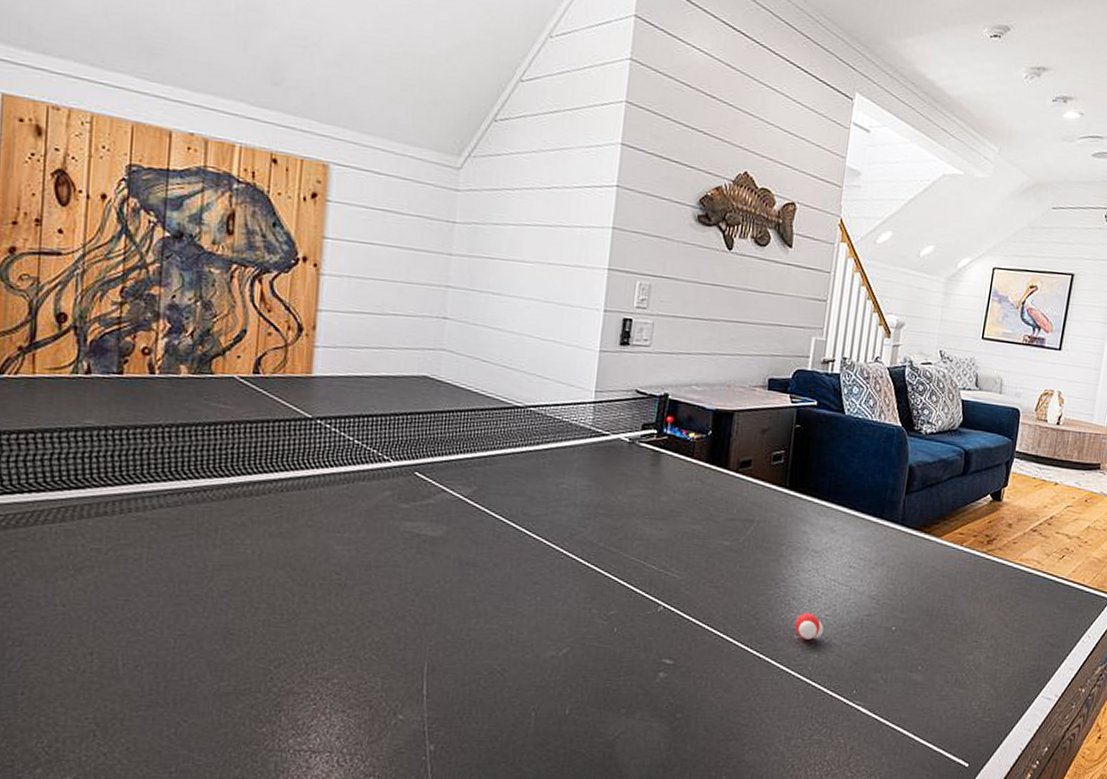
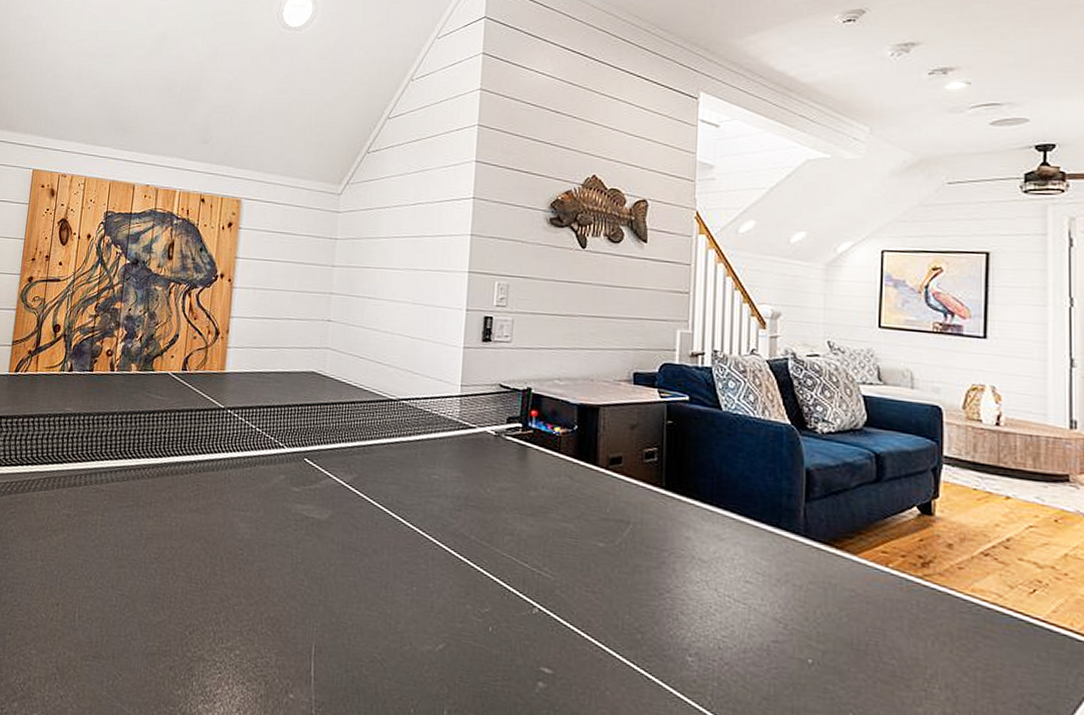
ping-pong ball: present [794,612,824,640] -> none [686,630,722,664]

